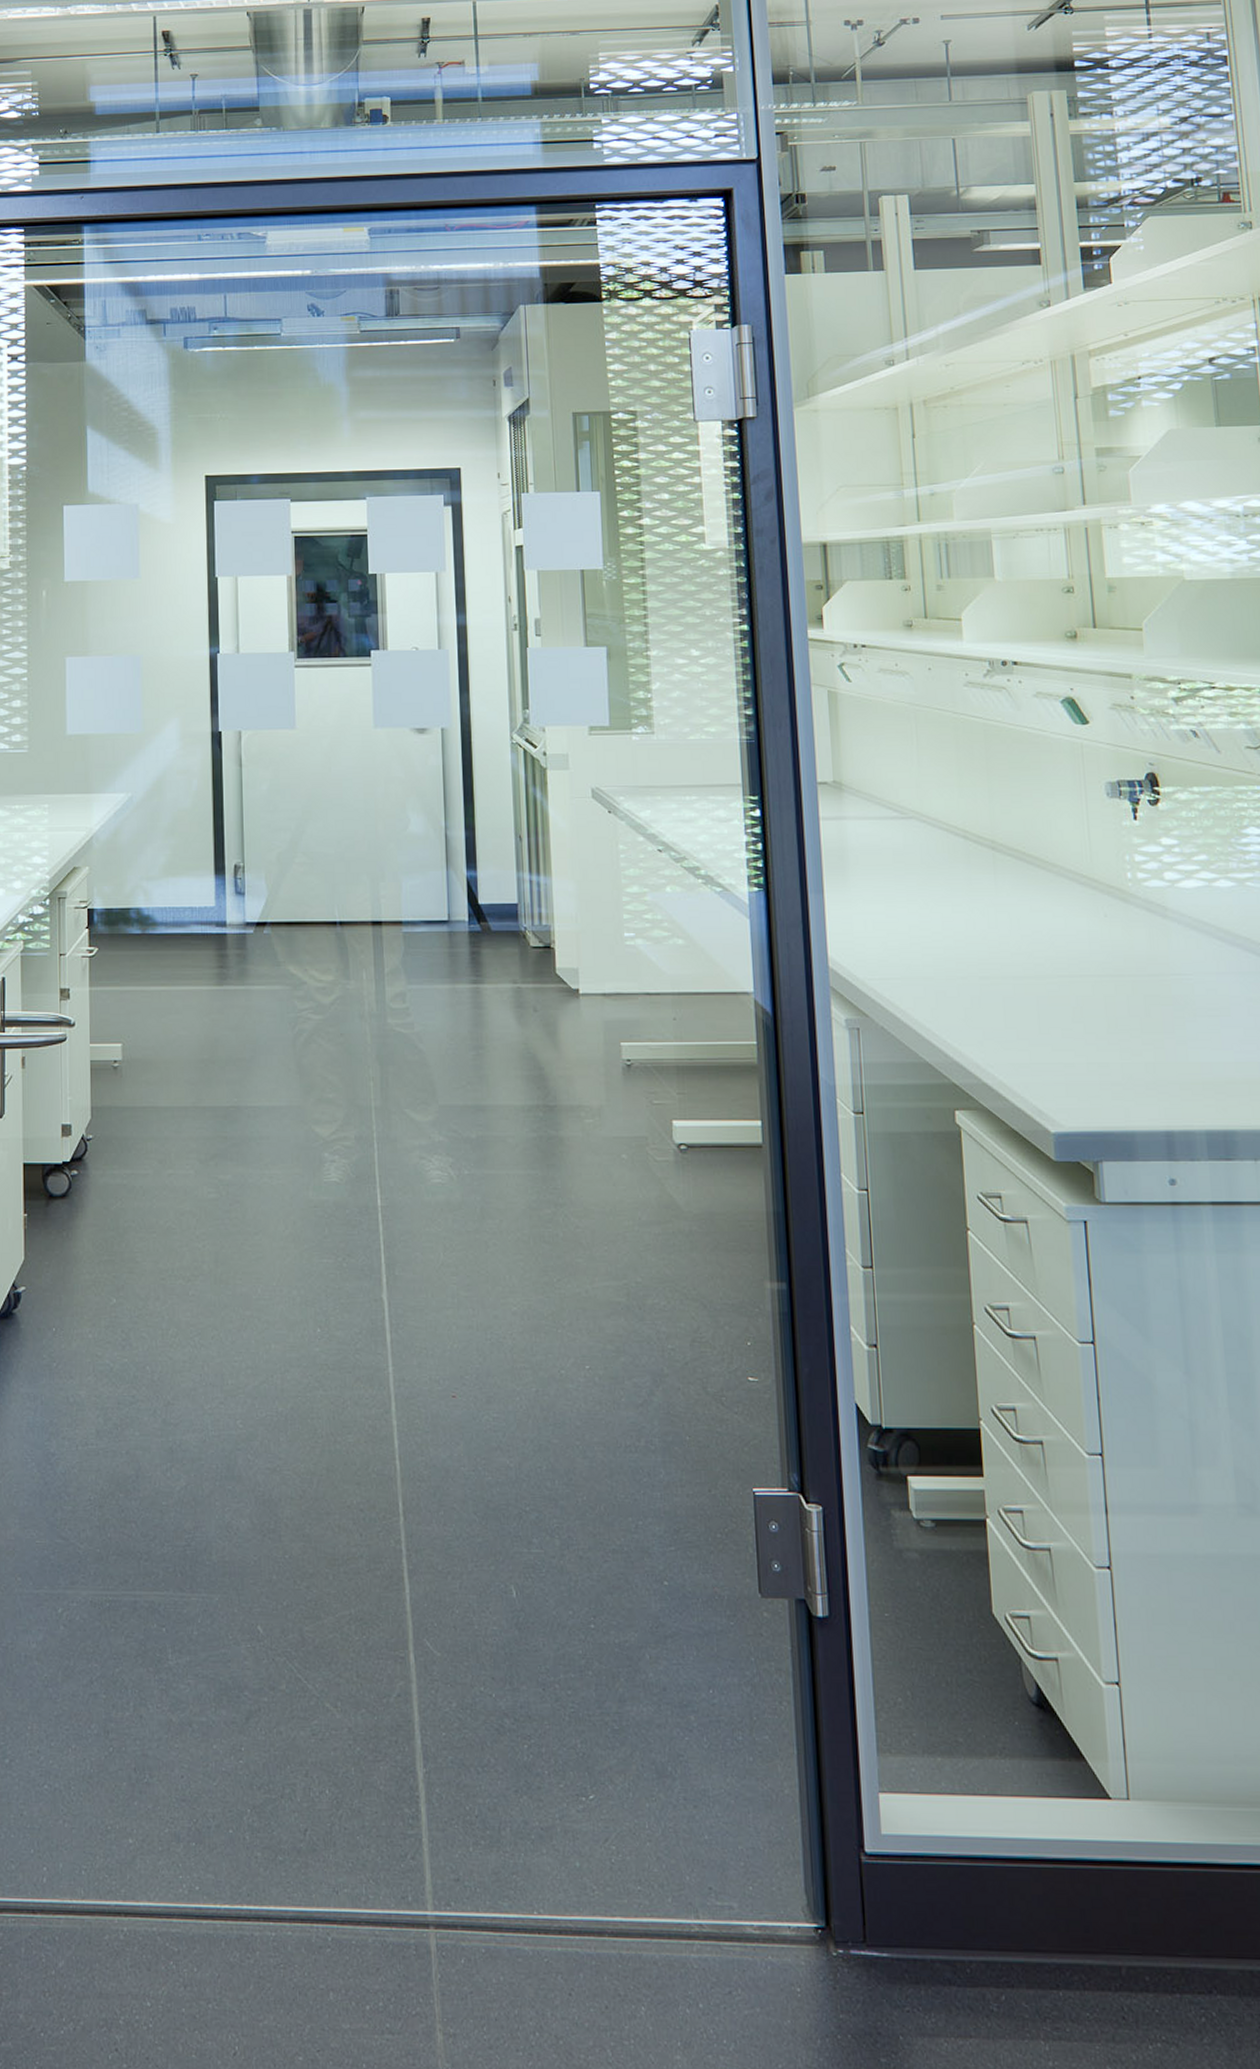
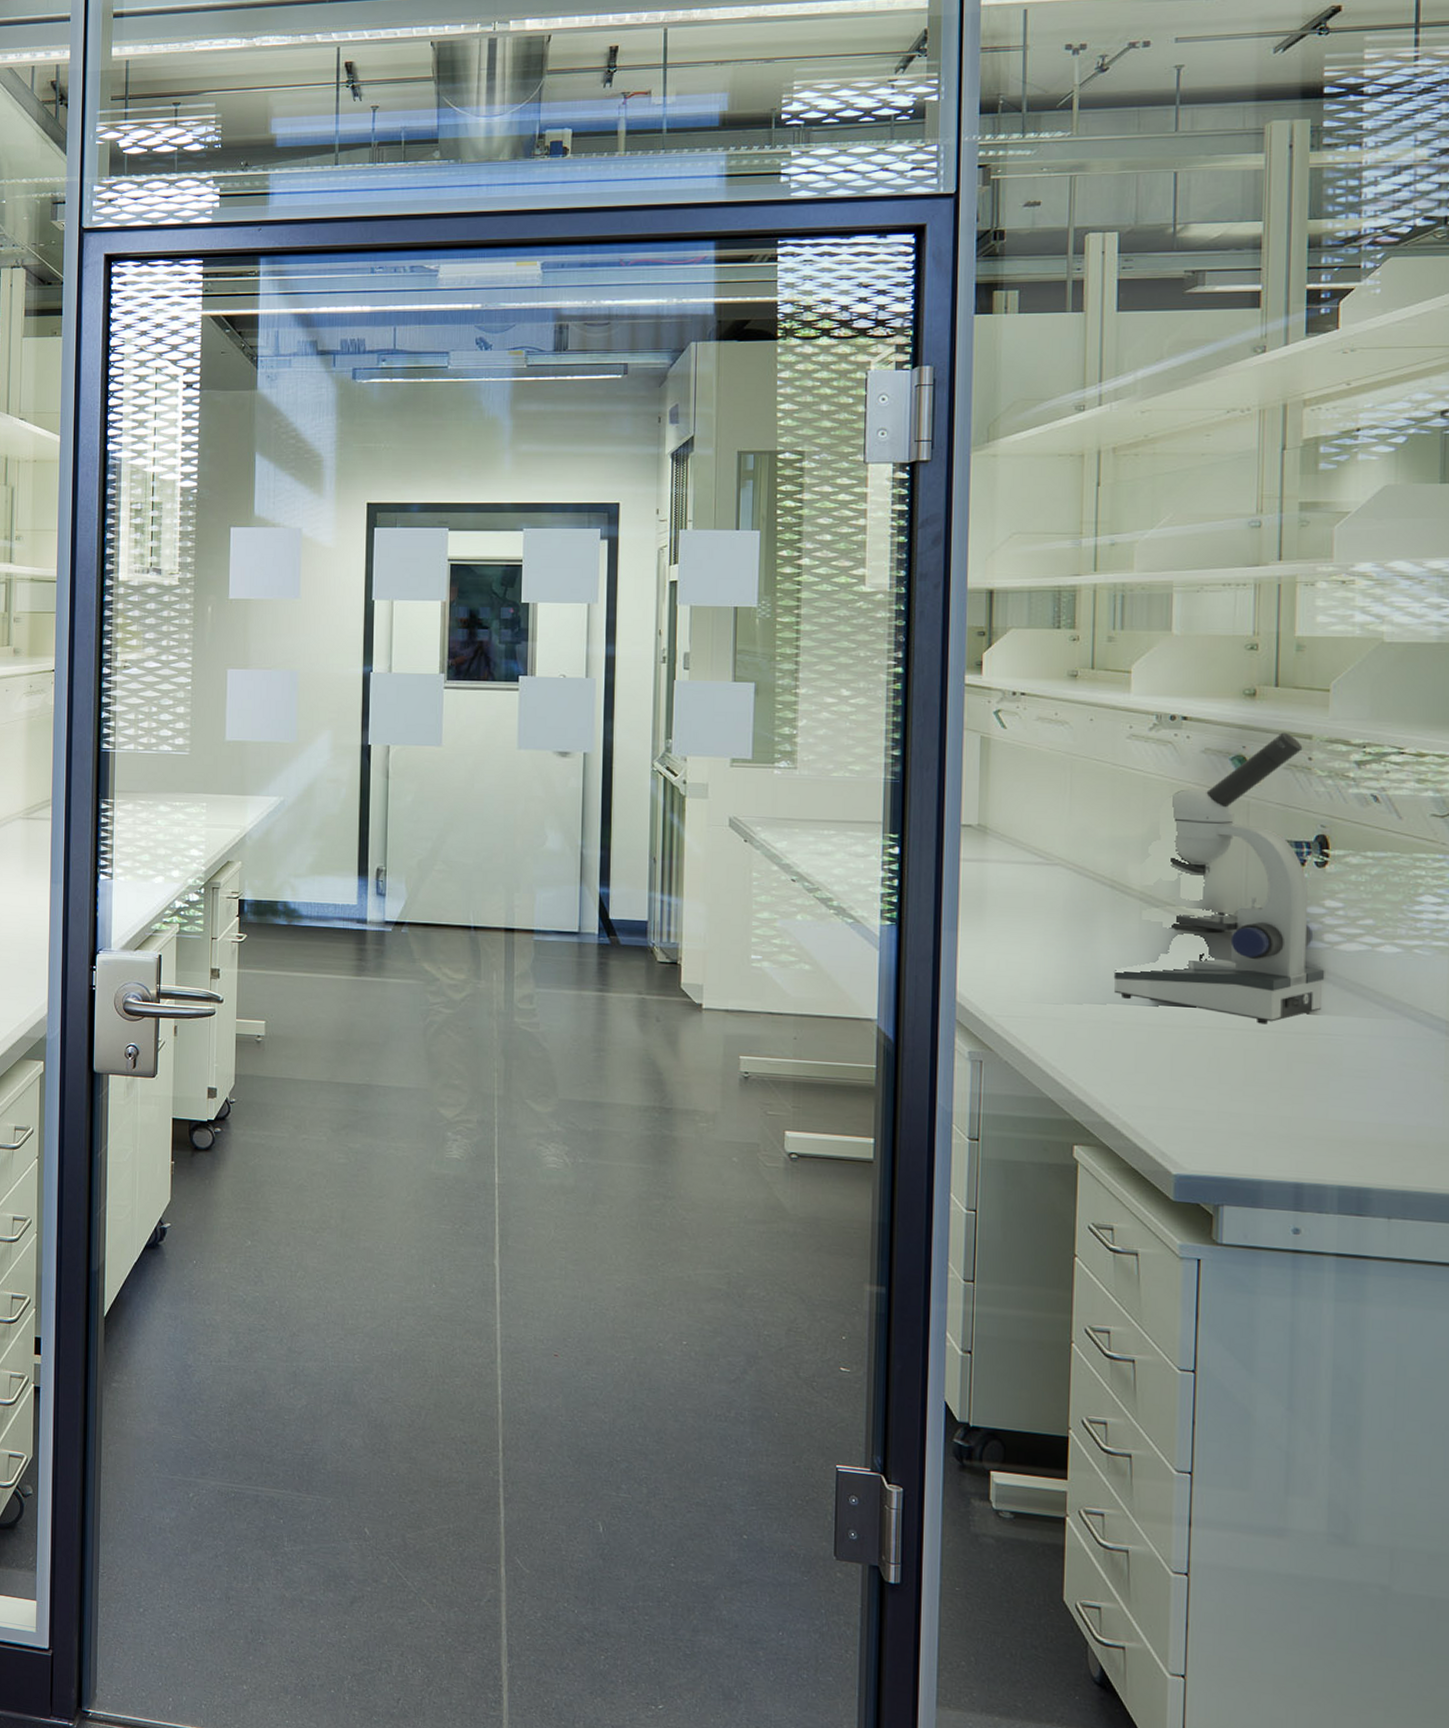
microscope: none [975,673,1170,969] -> present [1113,732,1325,1024]

